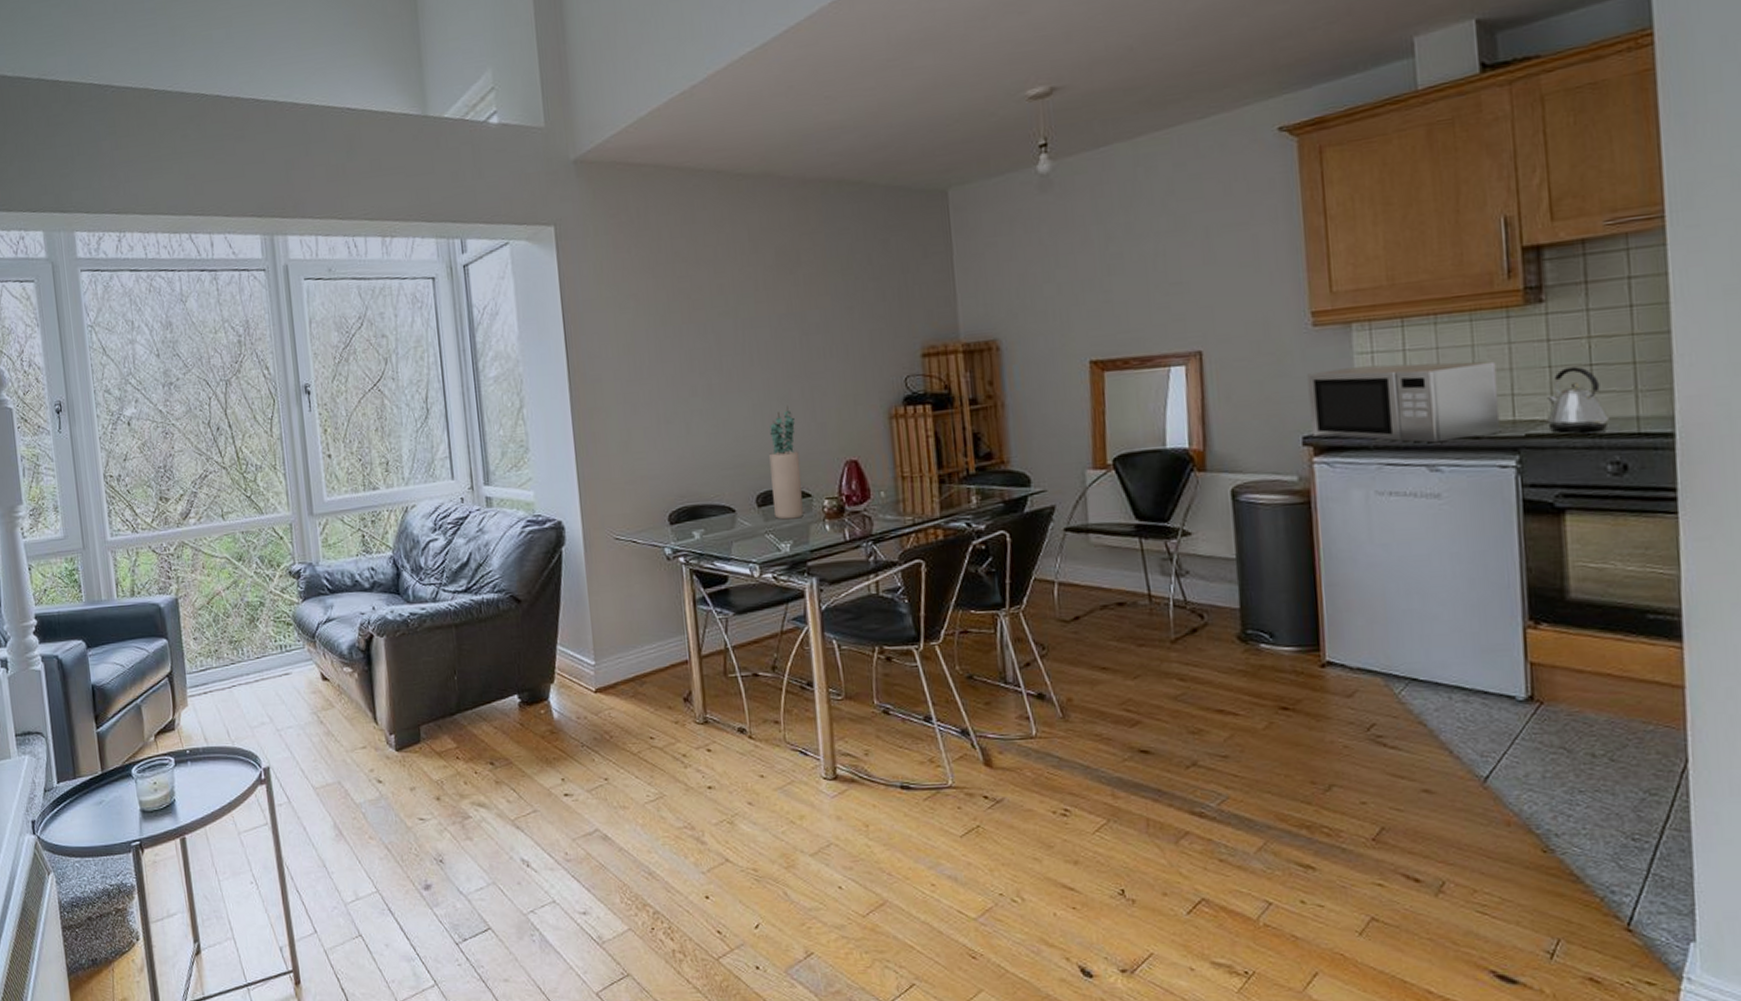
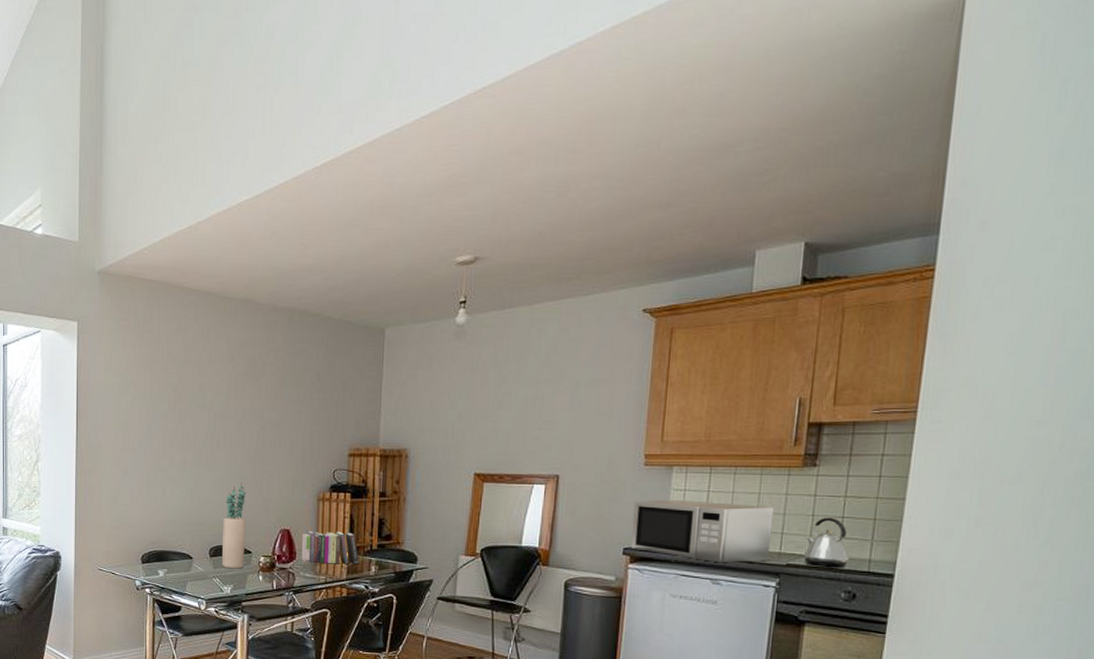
books: none [874,455,956,502] -> present [301,530,360,565]

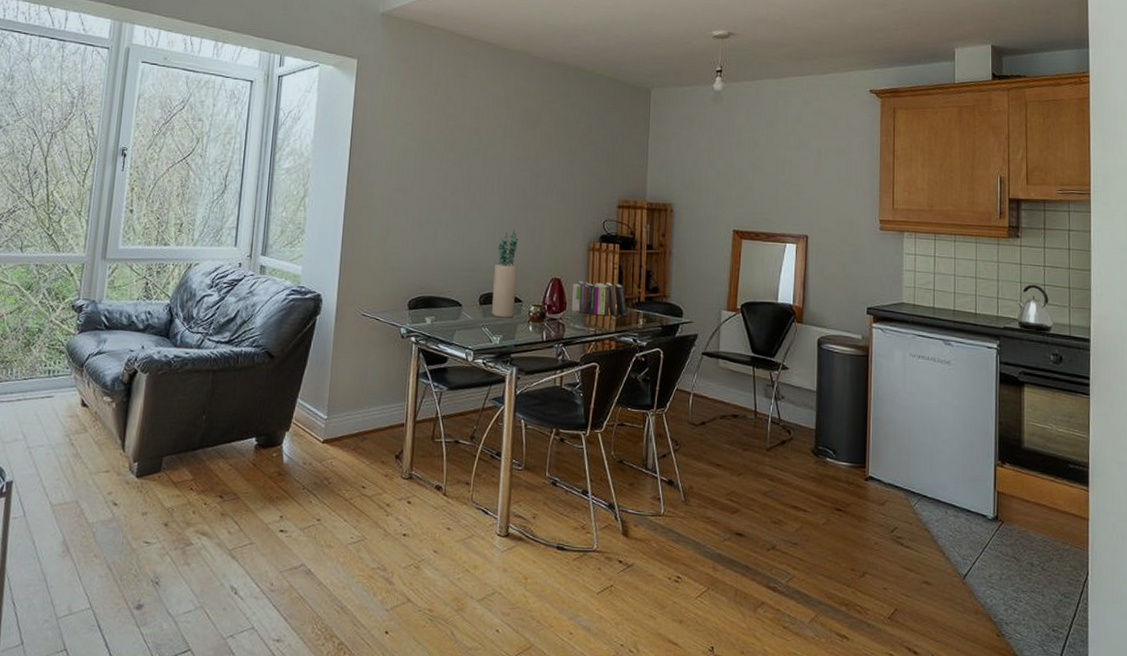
microwave: present [631,500,774,563] -> none [873,262,990,325]

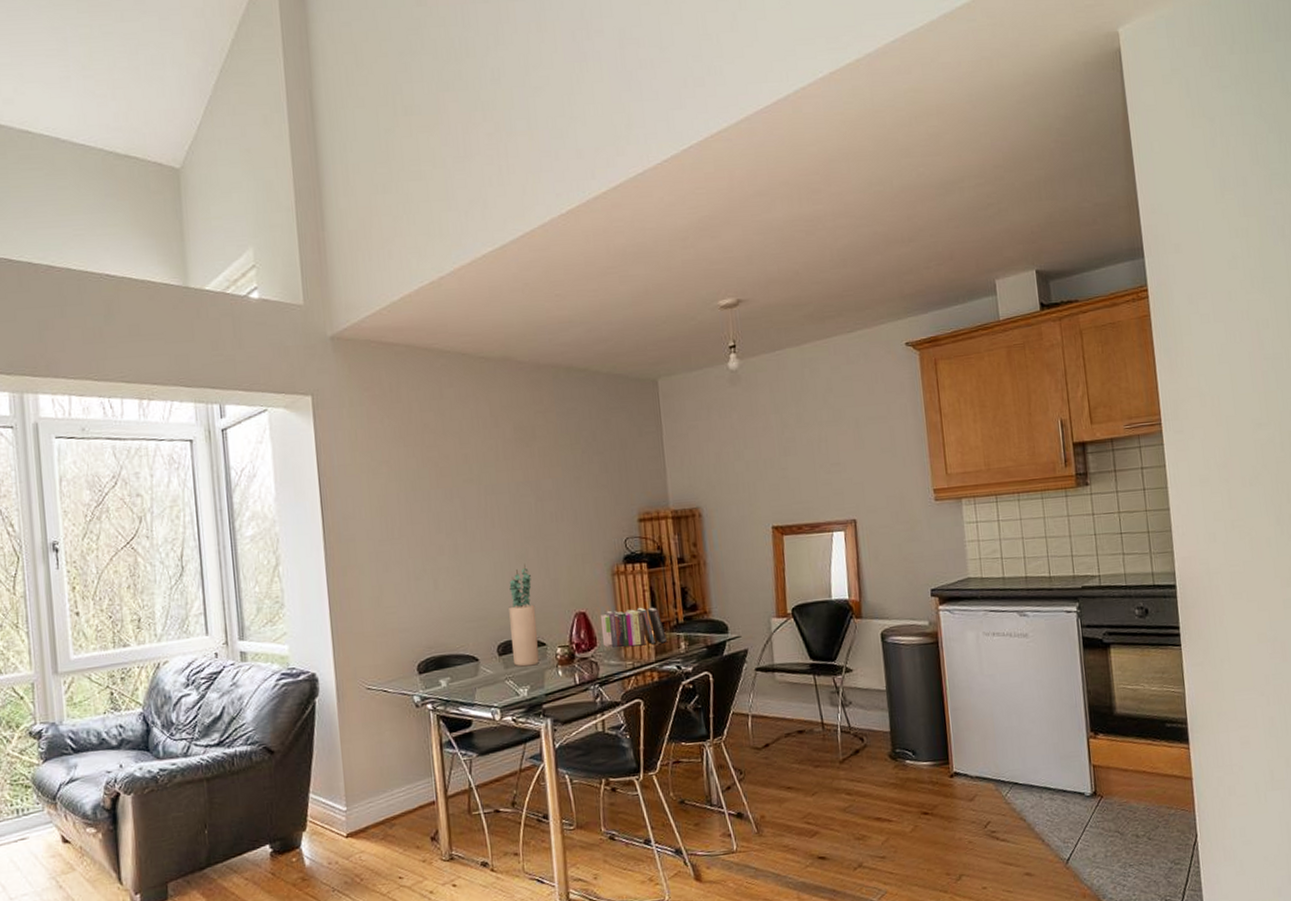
kettle: present [1016,285,1054,332] -> none [1094,535,1136,587]

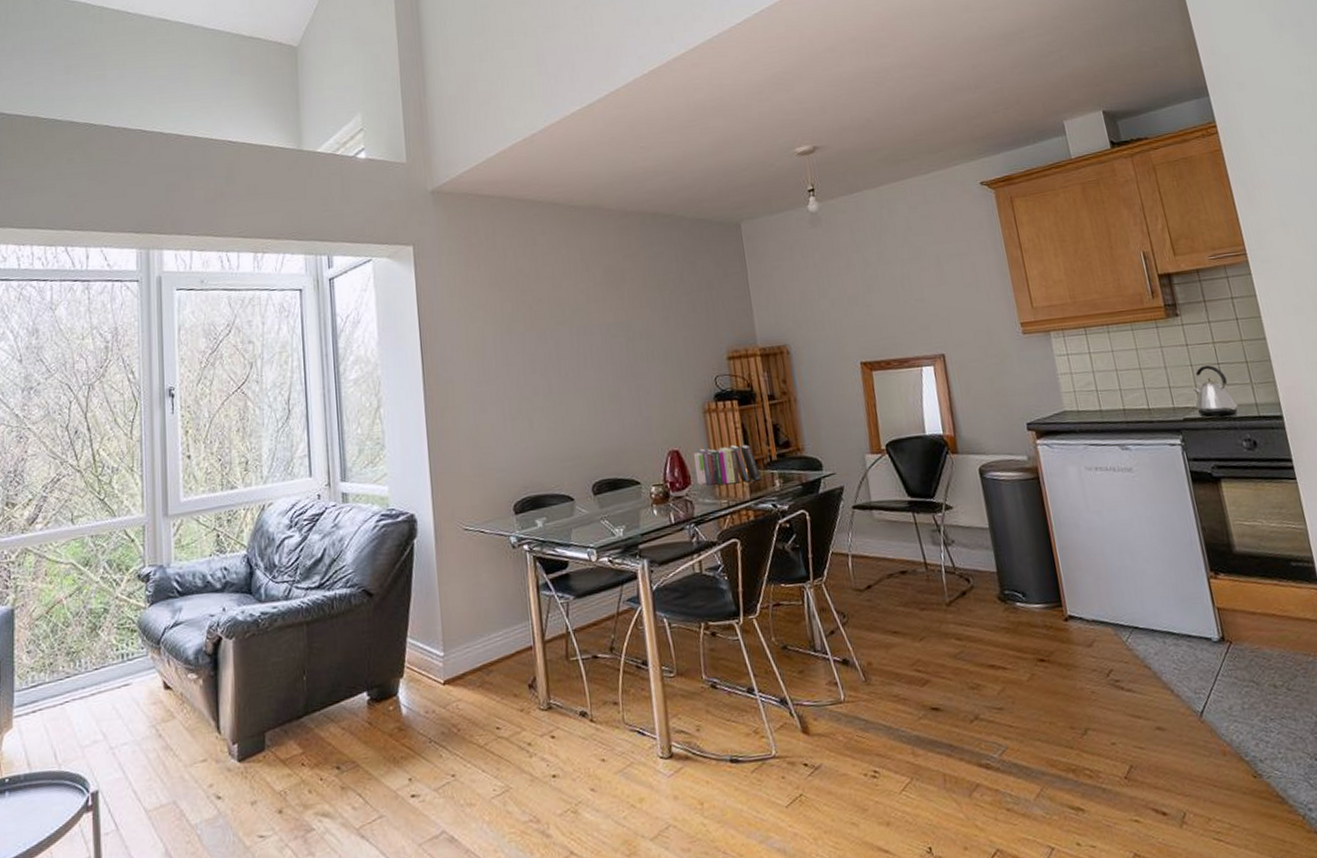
vase: present [509,563,539,667] -> none [602,402,634,507]
kettle: none [1094,535,1136,587] -> present [1193,365,1239,418]

